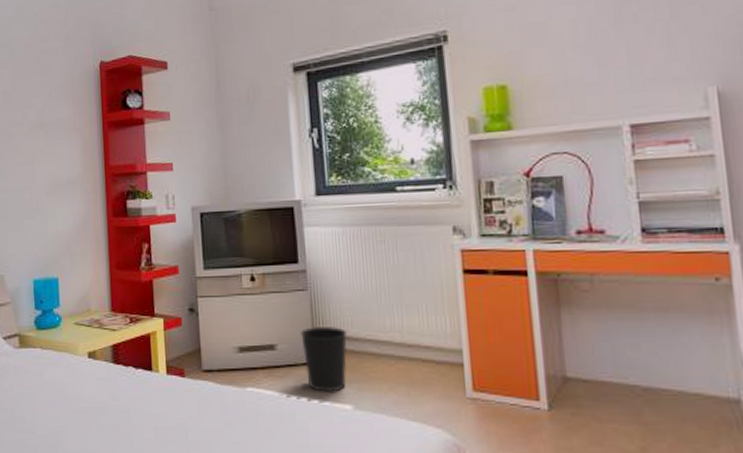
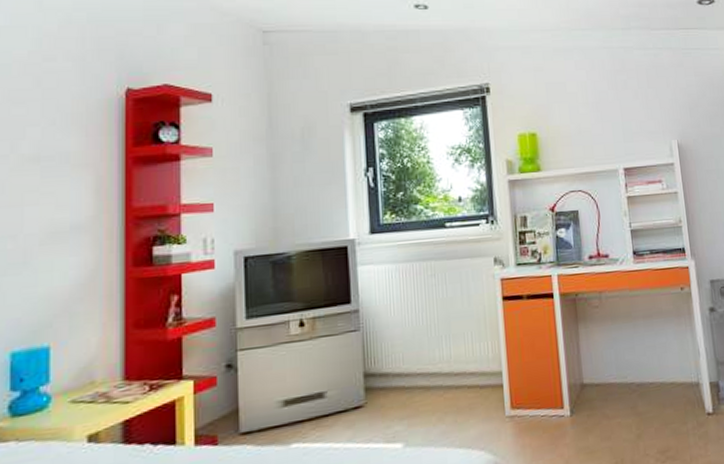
wastebasket: present [300,327,347,392] -> none [351,364,398,435]

